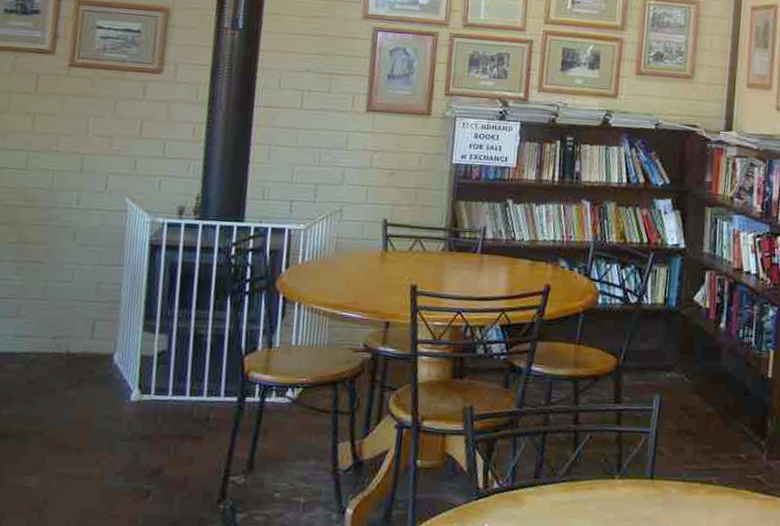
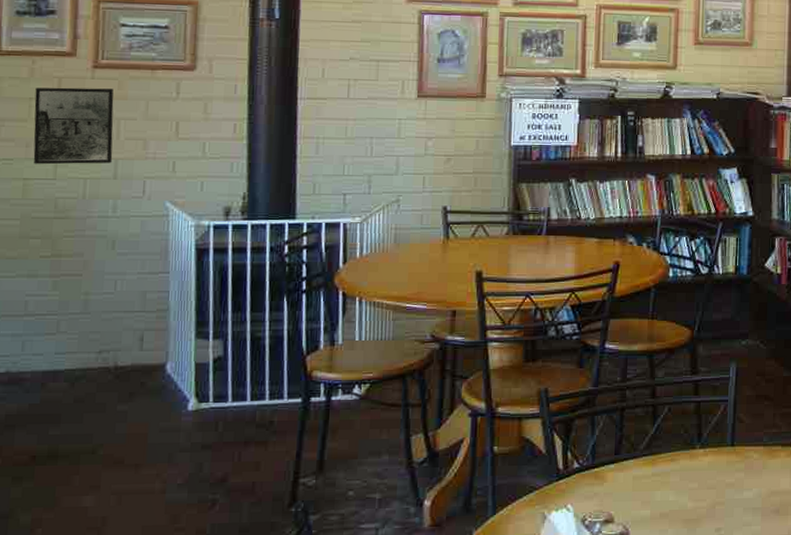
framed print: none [8,82,86,158] -> present [33,87,114,165]

